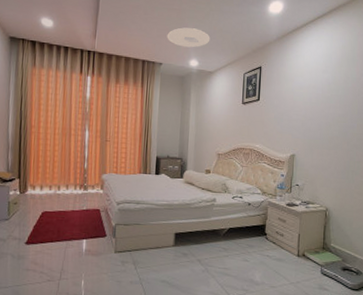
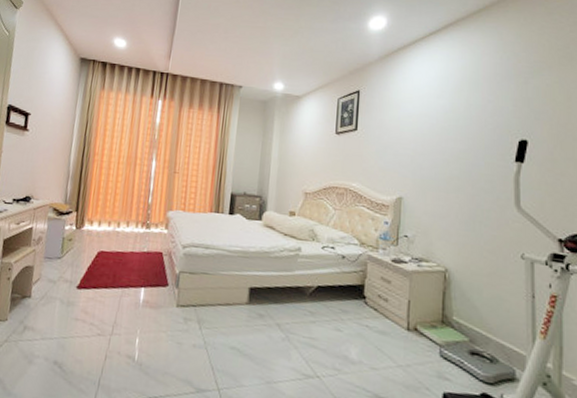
ceiling light: present [167,27,210,48] -> none [248,47,299,69]

